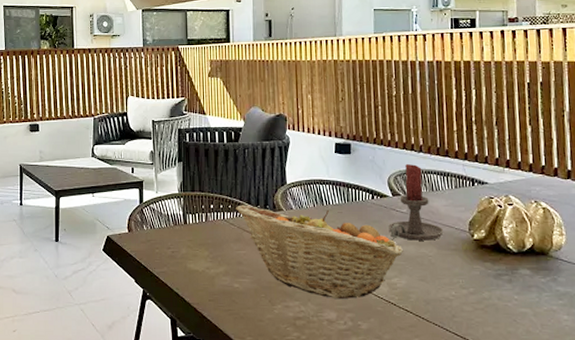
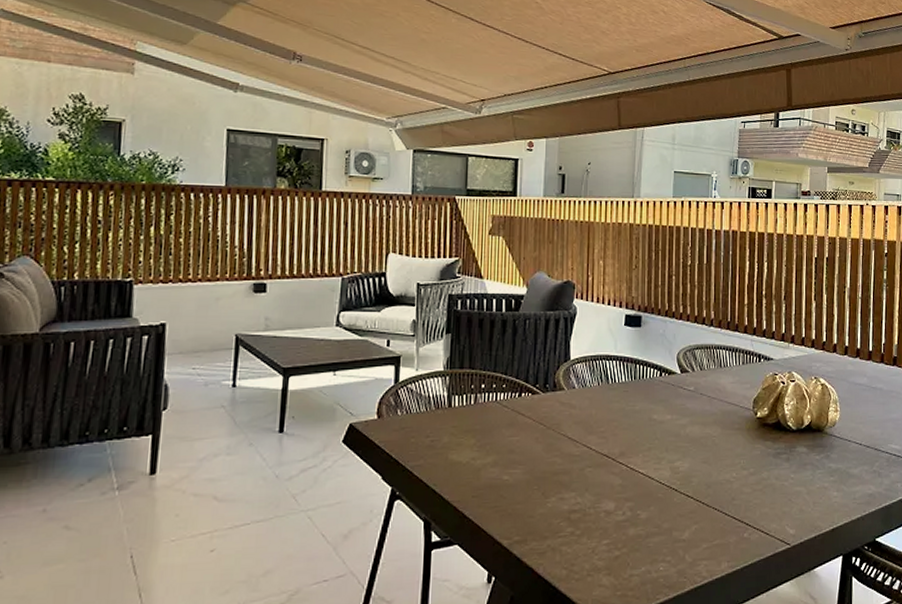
fruit basket: present [236,205,404,300] -> none [511,384,689,488]
candle holder: present [388,163,444,241] -> none [675,338,729,420]

